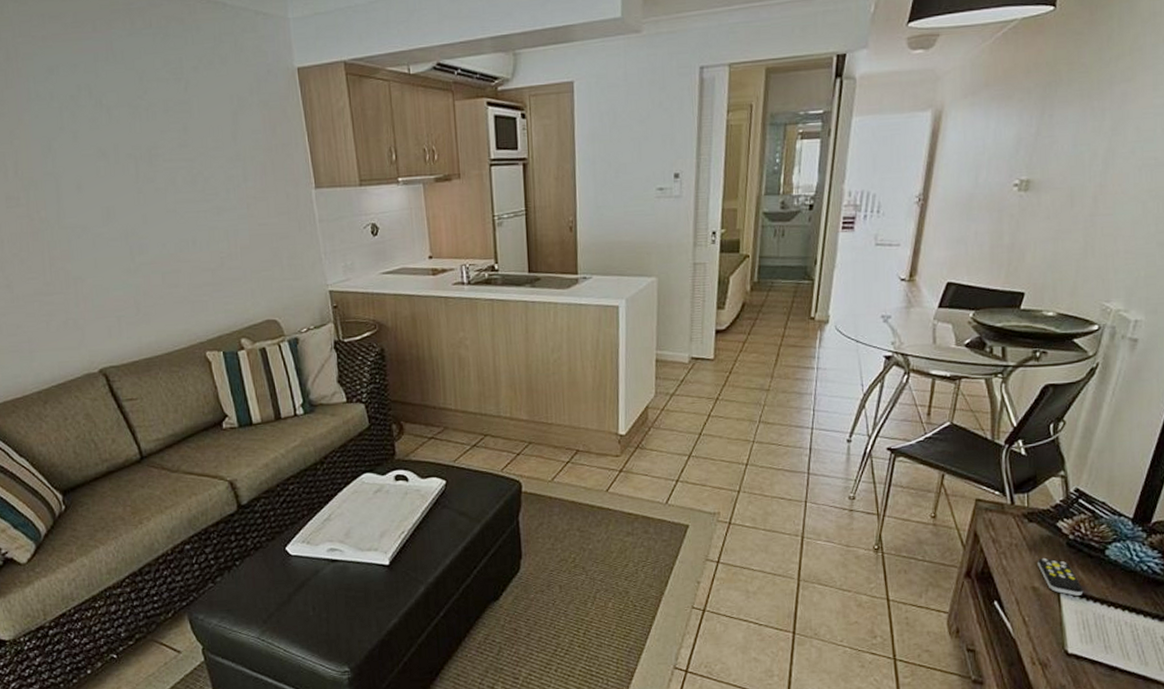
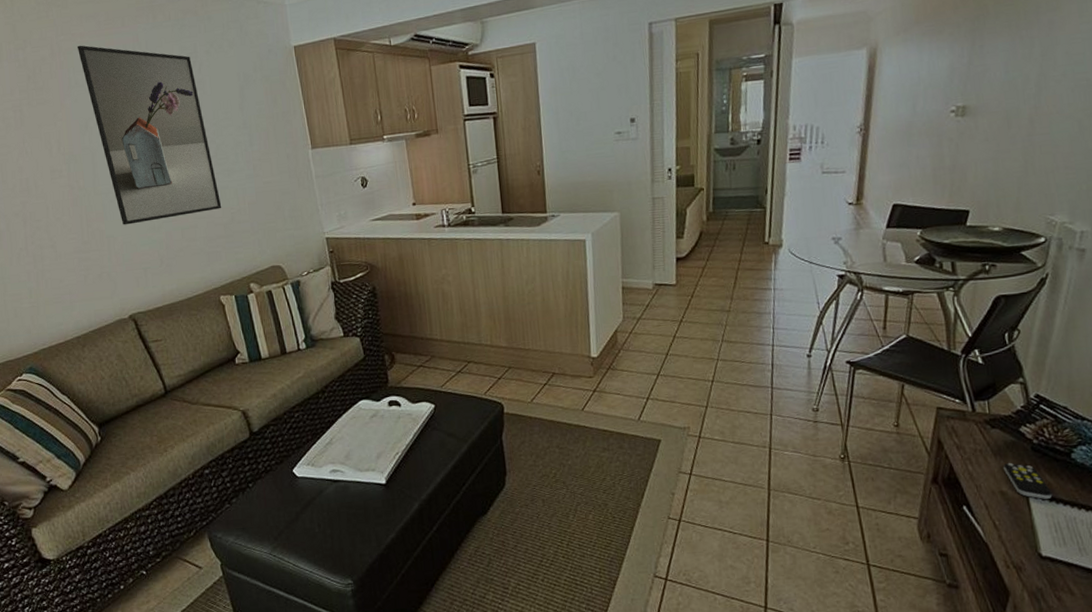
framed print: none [38,50,210,266] -> present [77,45,222,225]

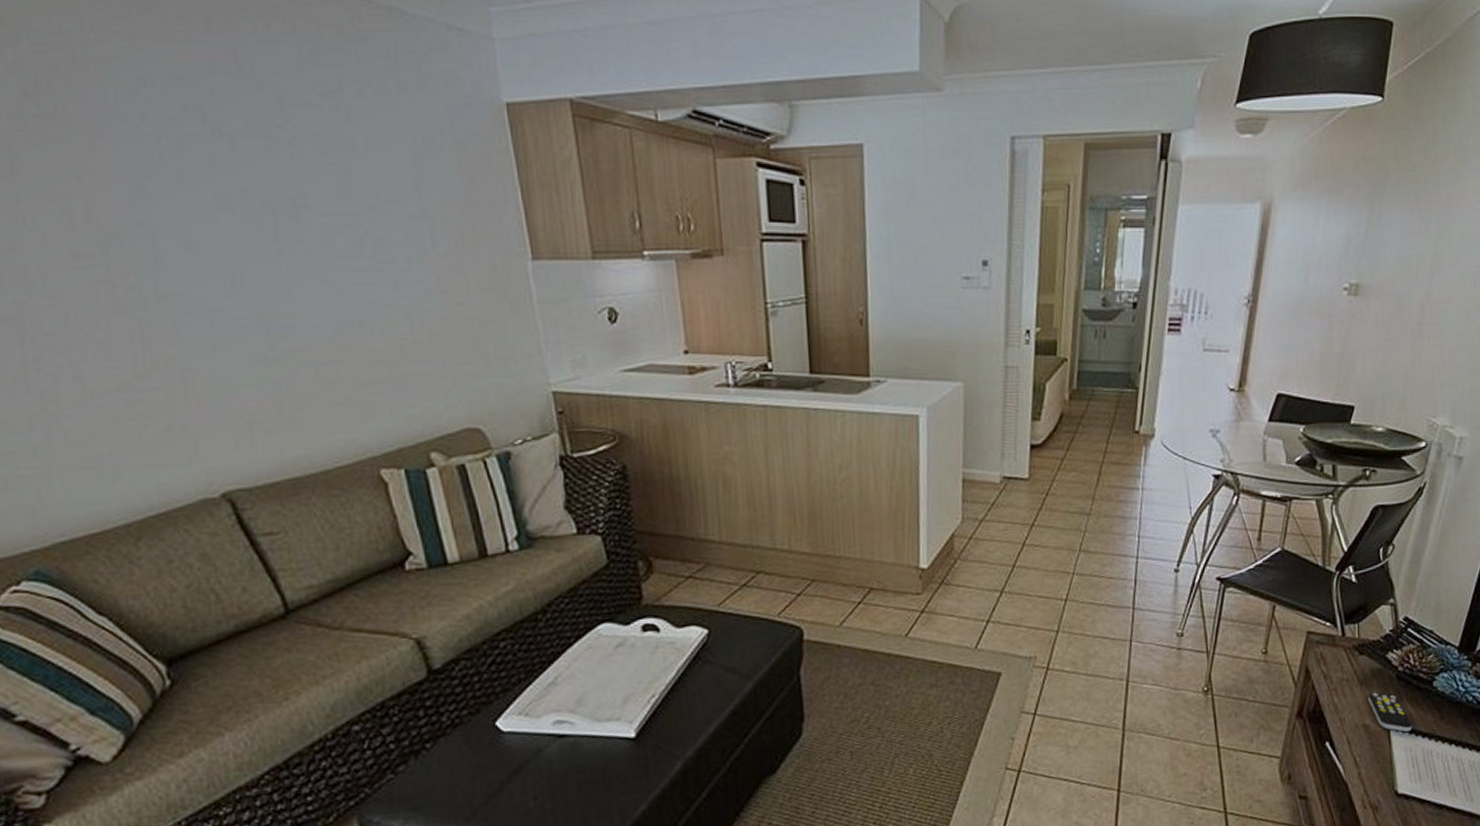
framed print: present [77,45,222,225] -> none [120,52,384,352]

